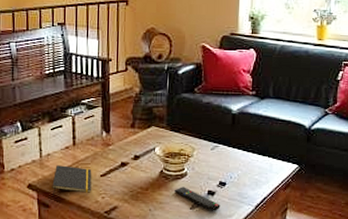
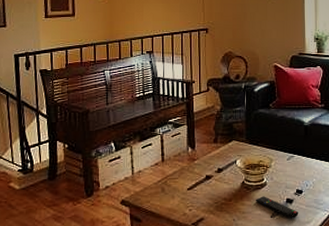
notepad: present [52,165,92,196] -> none [143,181,179,211]

